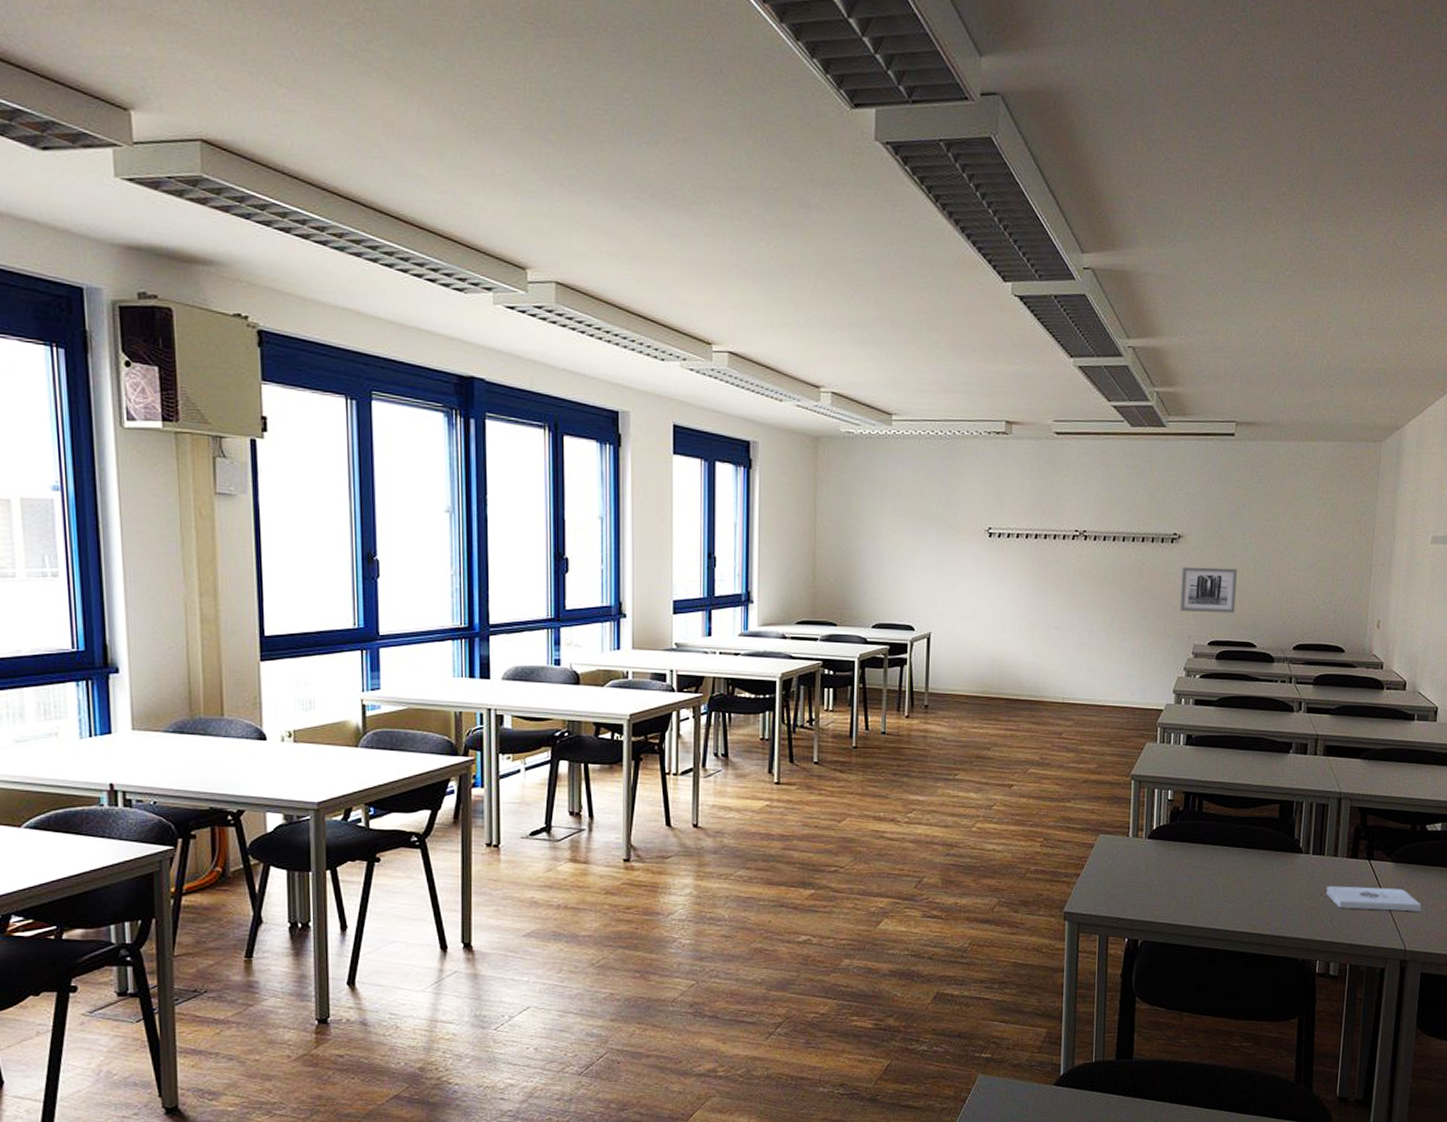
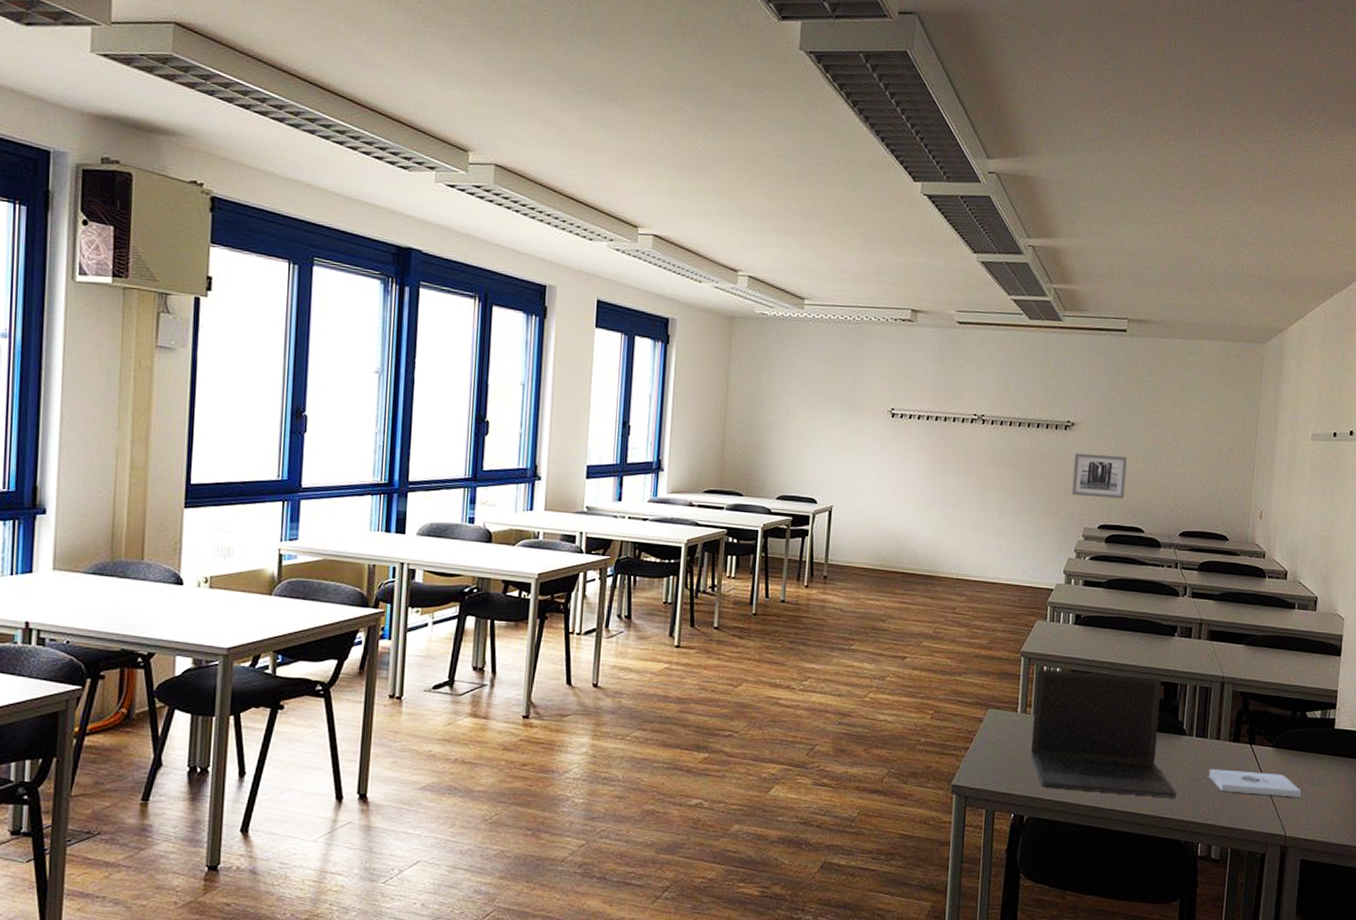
laptop: none [1144,792,1293,916] -> present [1031,669,1176,797]

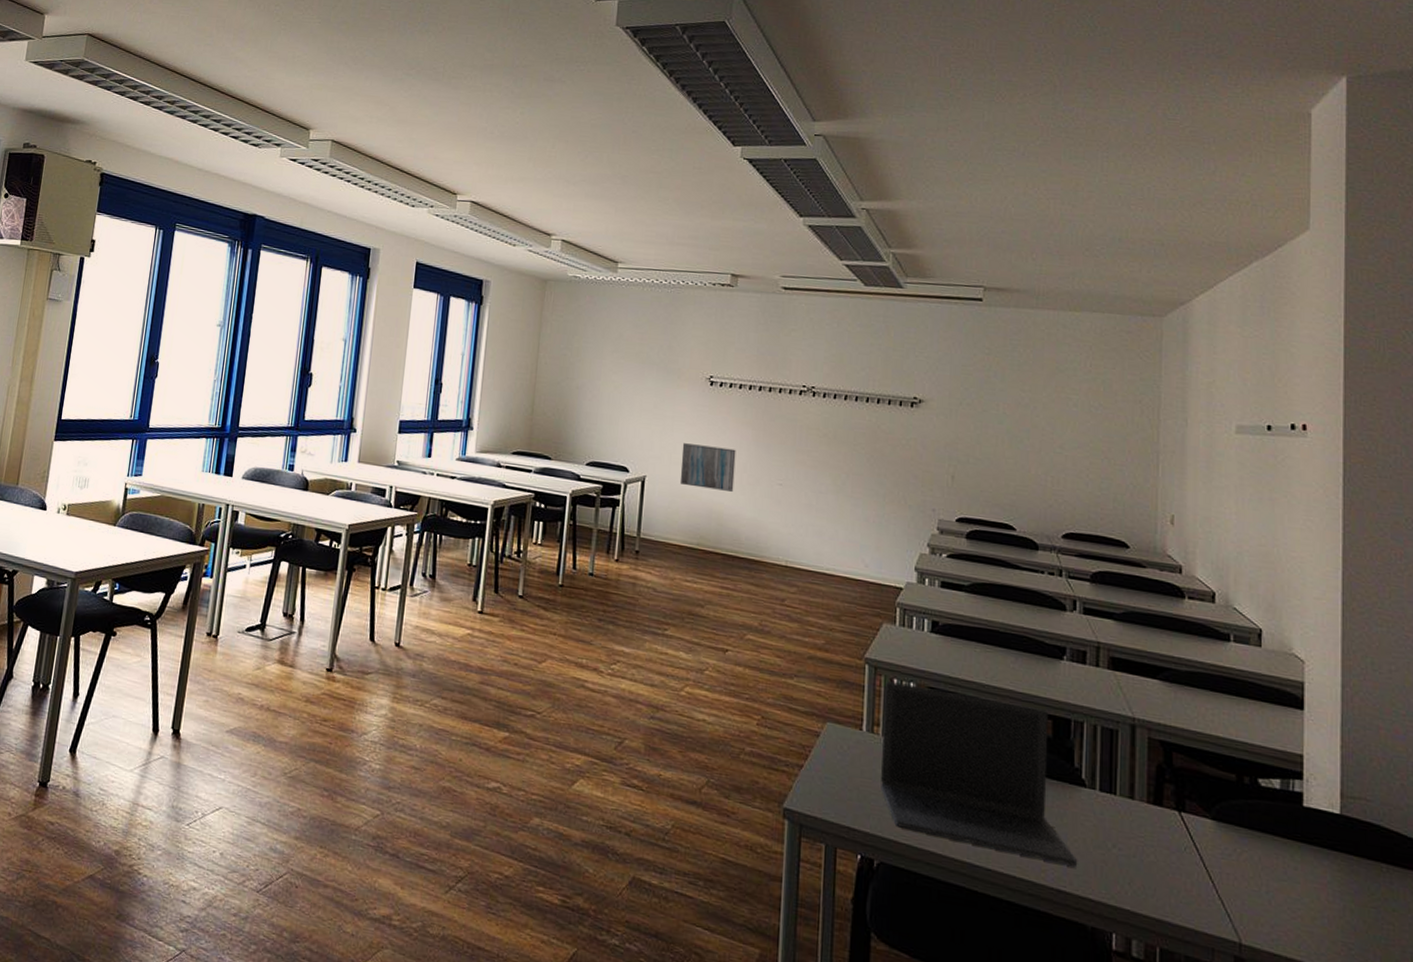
wall art: none [864,473,915,515] -> present [679,443,736,492]
wall art: present [1071,453,1127,499] -> none [922,433,989,490]
notepad: present [1209,769,1301,797] -> none [1121,836,1259,894]

